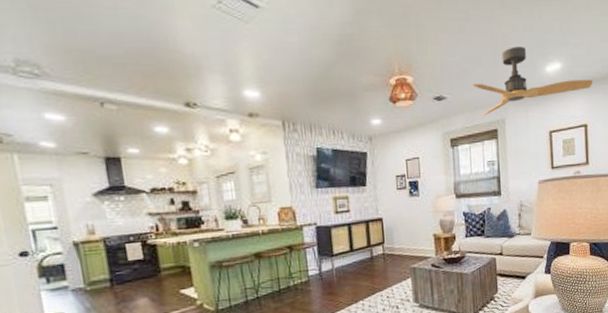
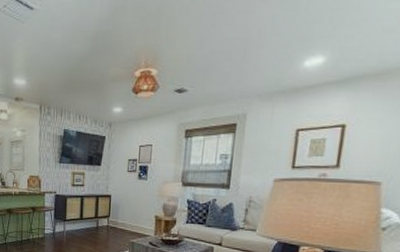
ceiling fan: present [472,46,593,116] -> none [216,39,363,110]

